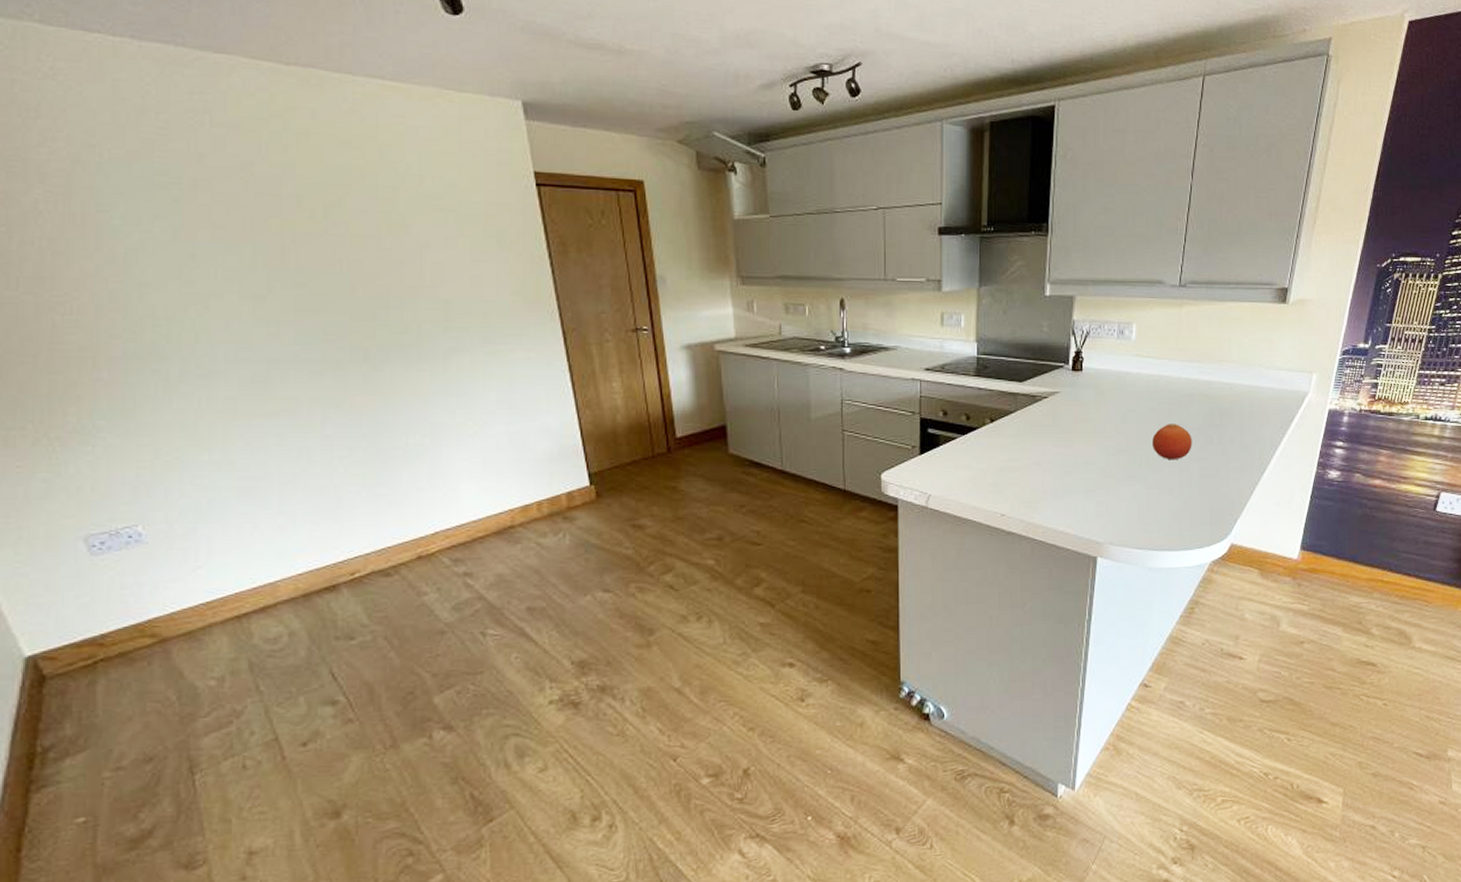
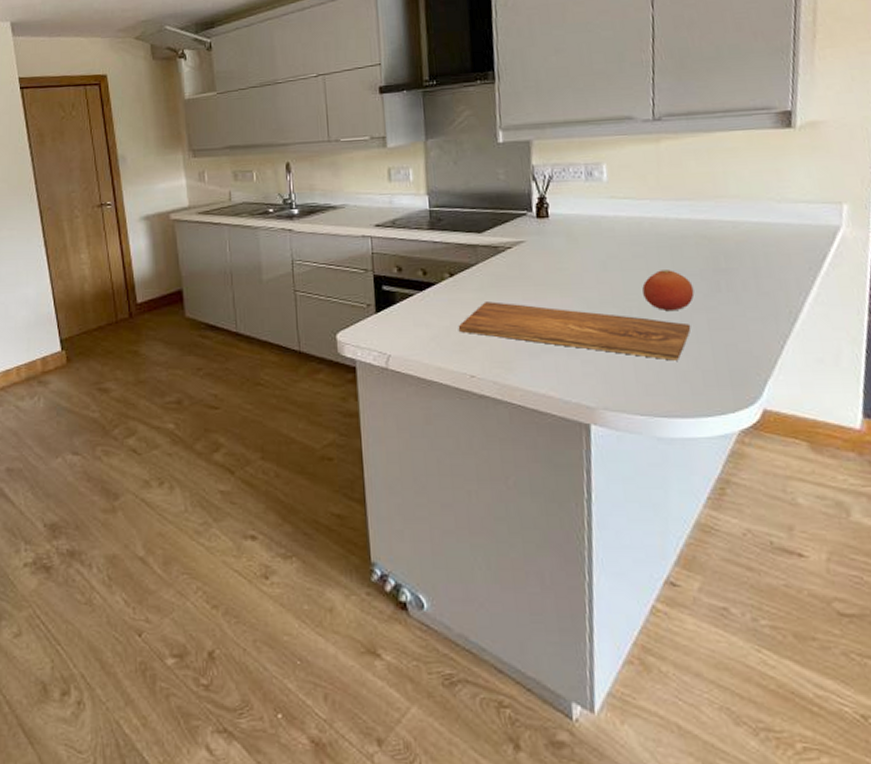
cutting board: none [994,447,1186,503] -> present [458,301,692,361]

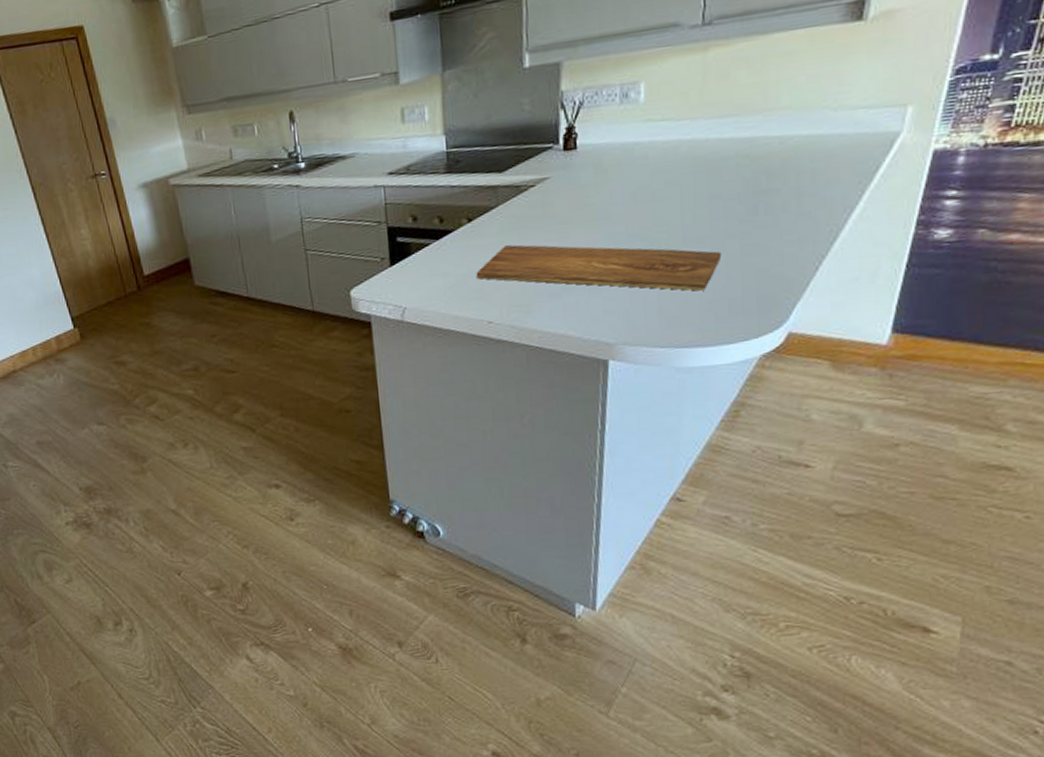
fruit: present [642,270,695,312] -> none [673,196,729,240]

